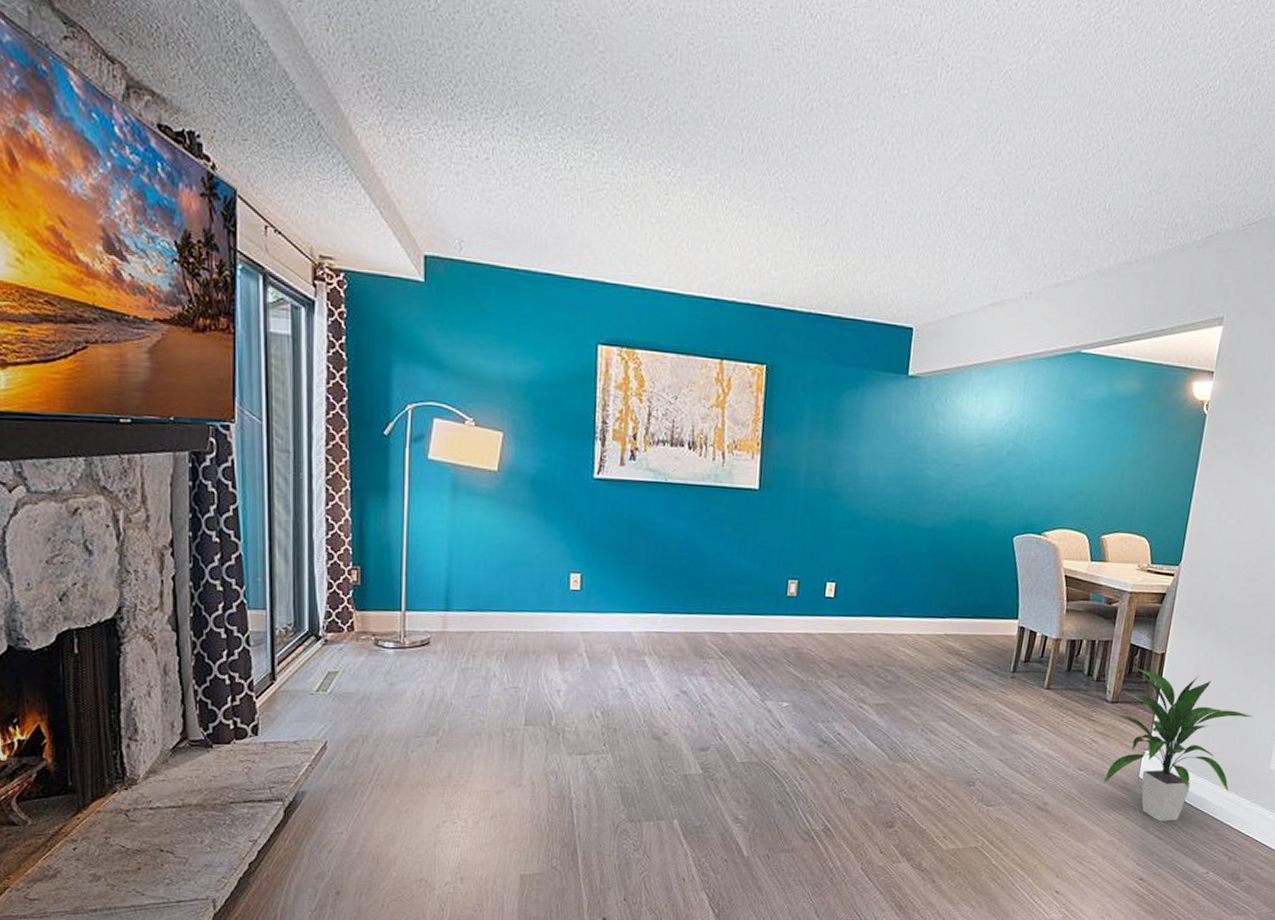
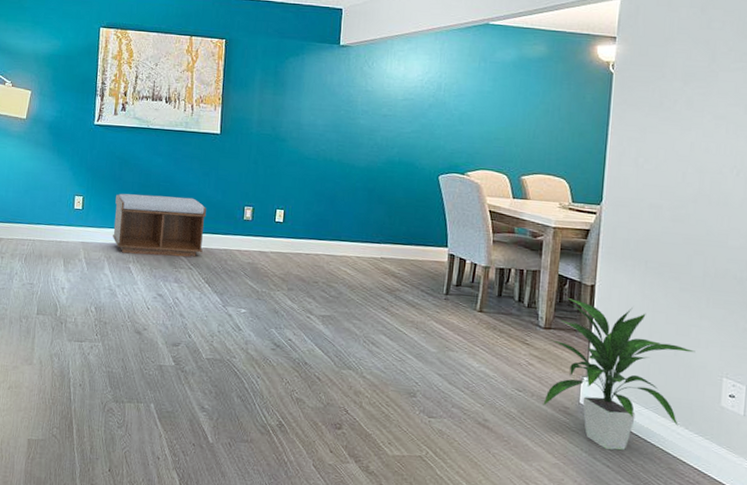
bench: none [622,568,741,645] -> present [113,193,206,257]

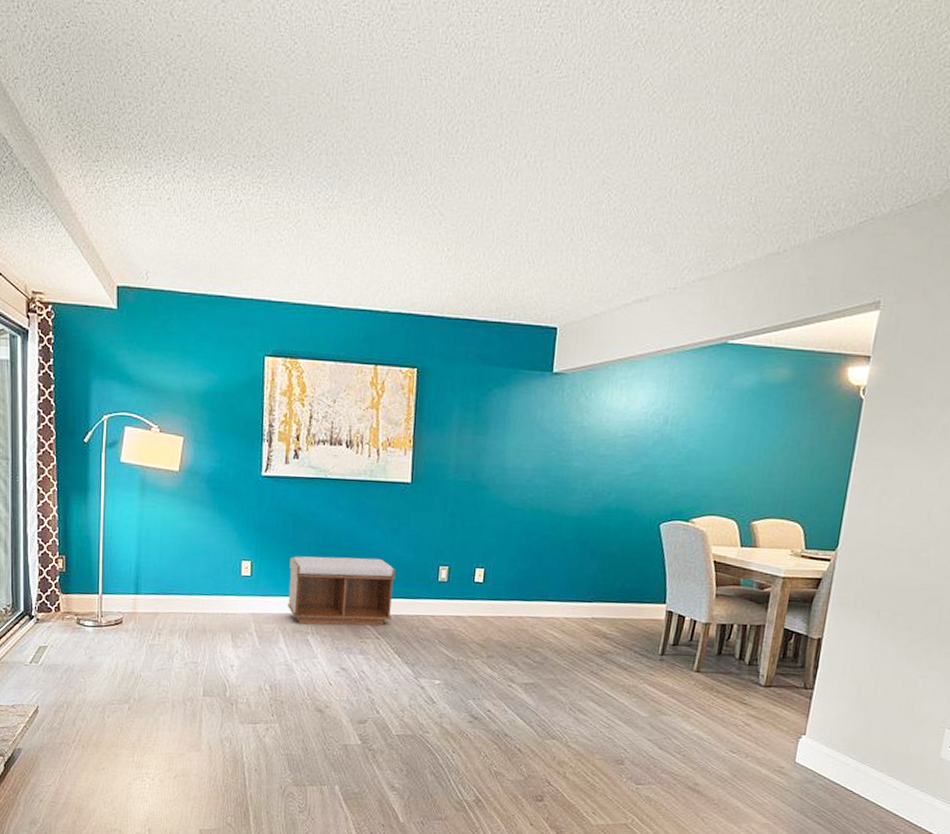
indoor plant: present [543,297,696,451] -> none [757,652,921,807]

